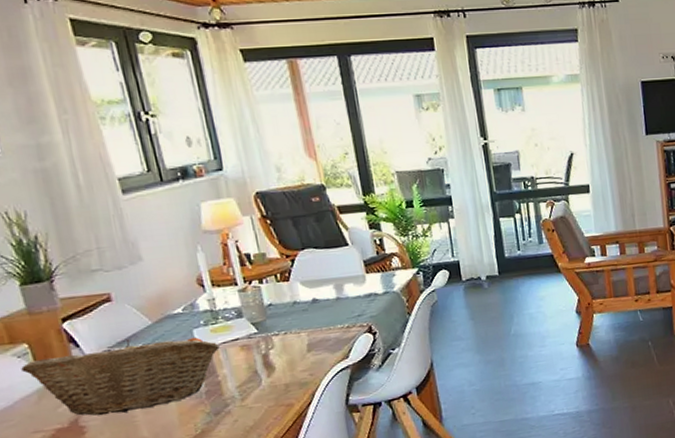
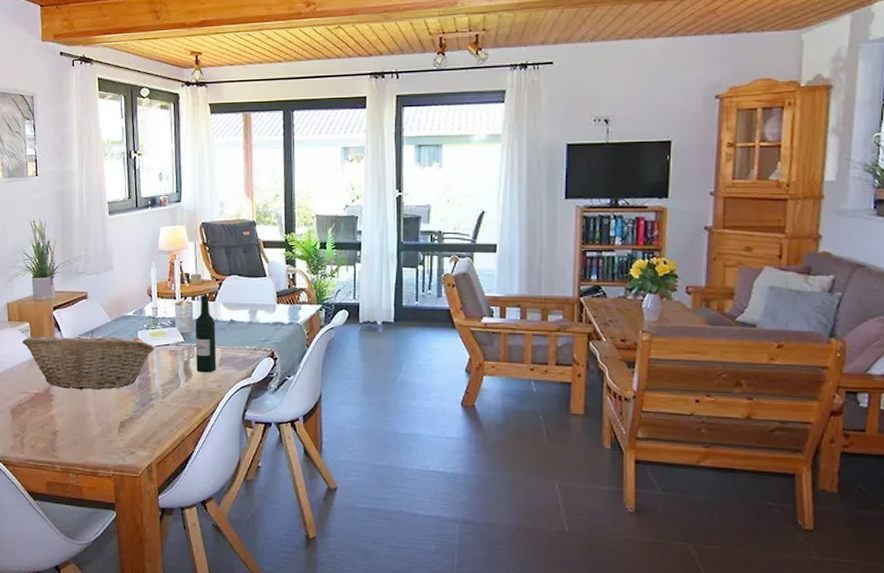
wine bottle: none [268,275,305,364] -> present [195,295,217,373]

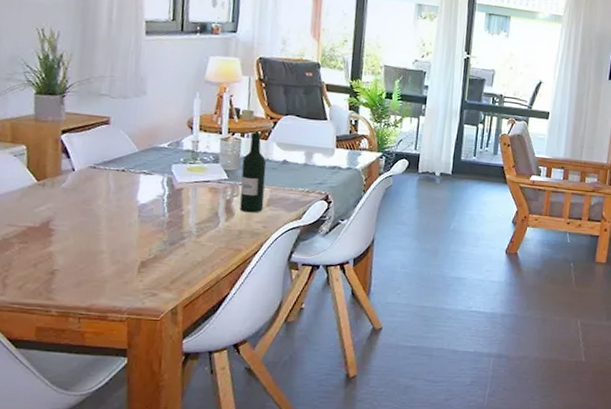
fruit basket: present [22,331,155,390] -> none [14,161,193,226]

